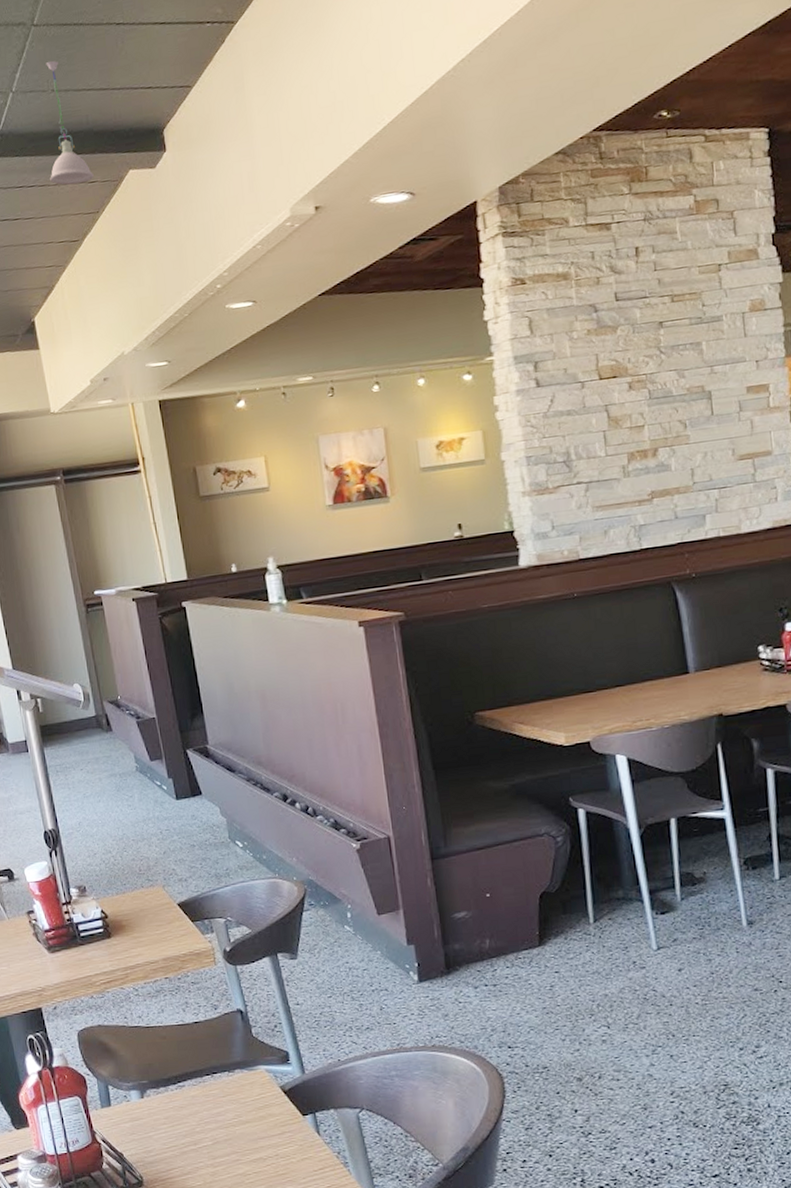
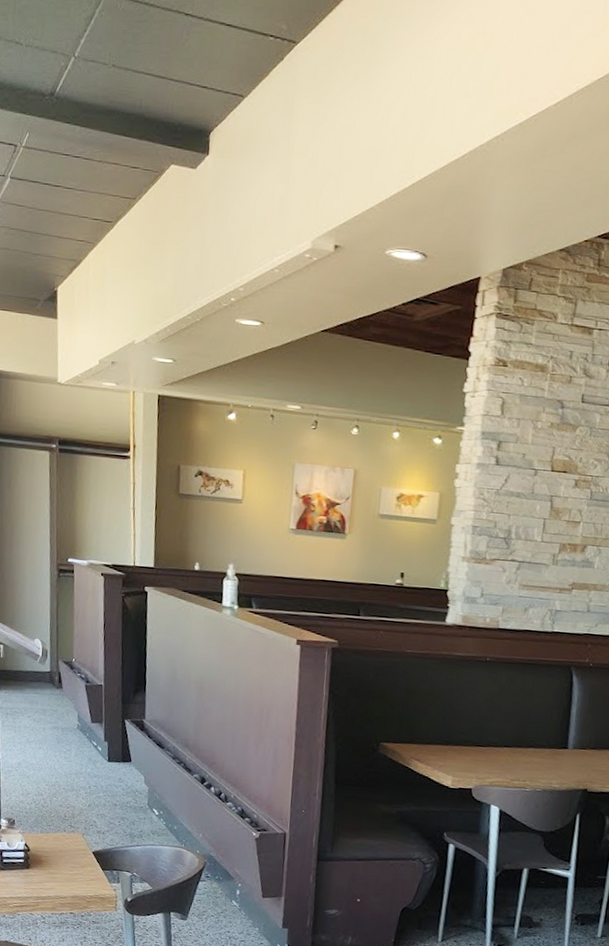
pendant light: present [46,60,94,185] -> none [95,34,137,167]

